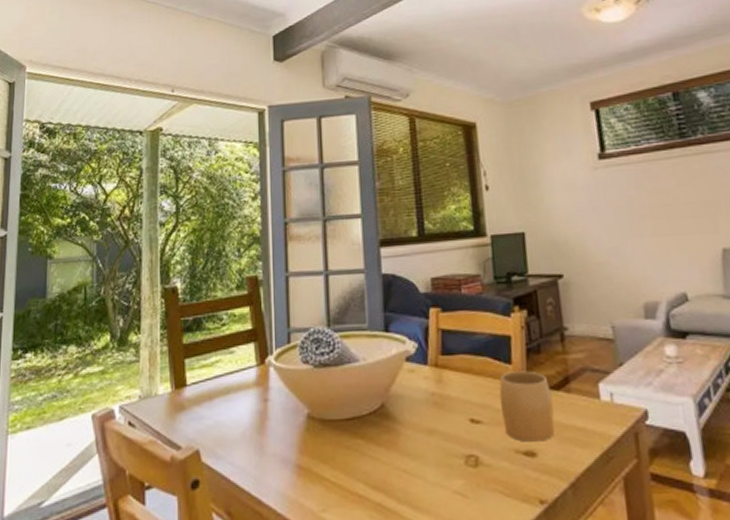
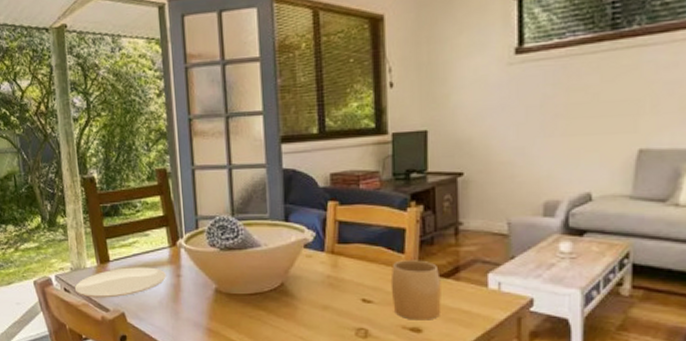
plate: none [141,391,251,433] -> present [74,267,166,298]

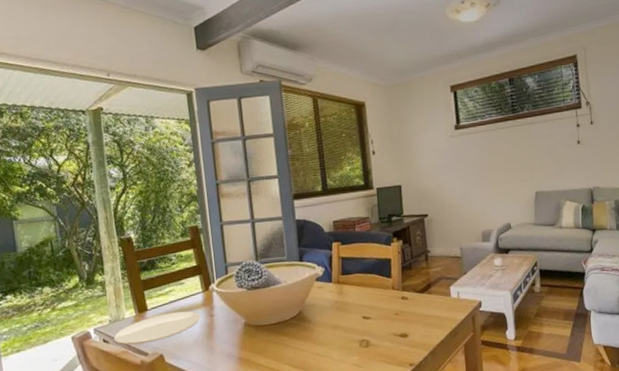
mug: present [390,260,441,320] -> none [383,281,420,328]

